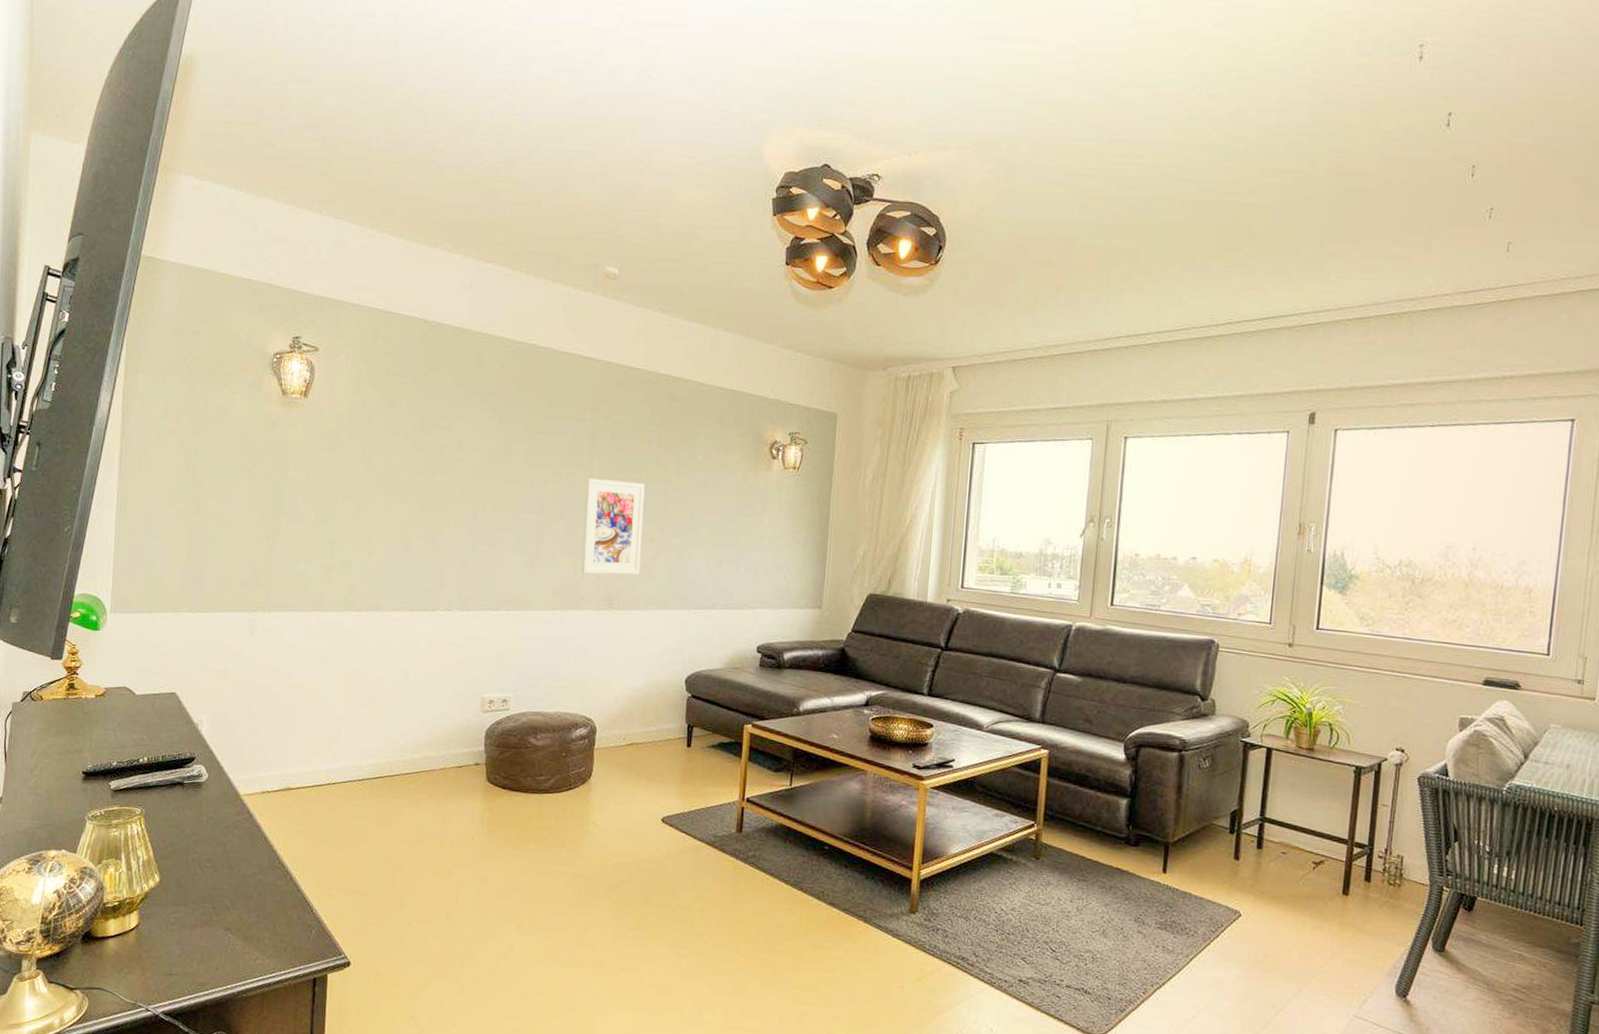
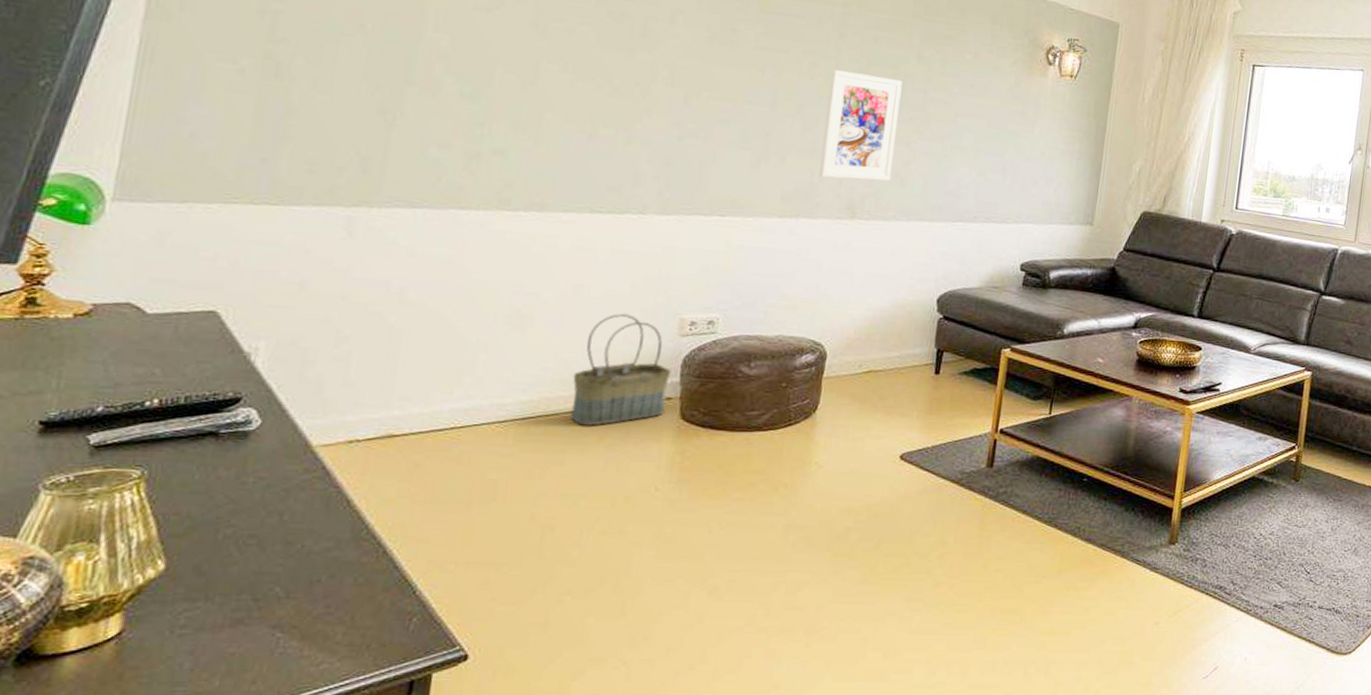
basket: none [407,693,477,786] -> present [570,313,671,426]

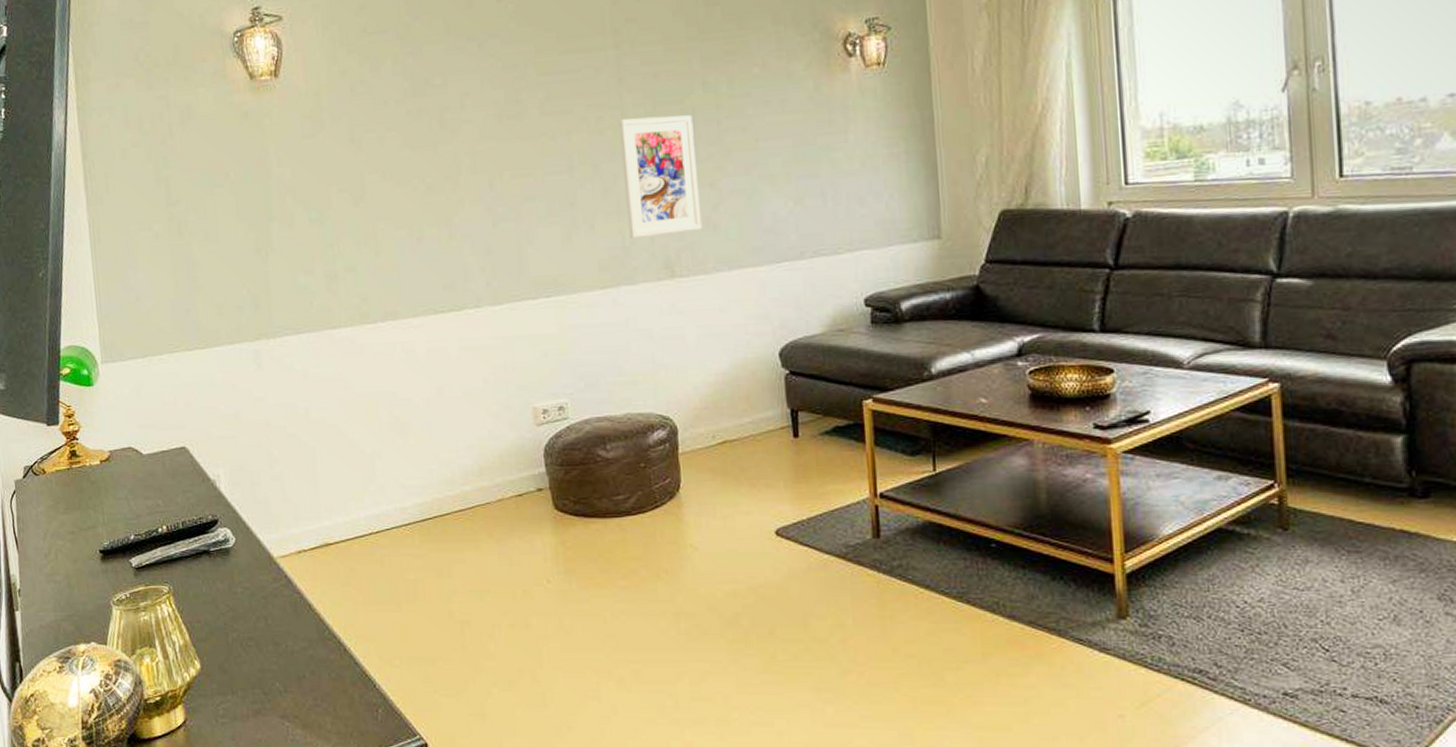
basket: present [570,313,671,426] -> none [454,409,539,523]

